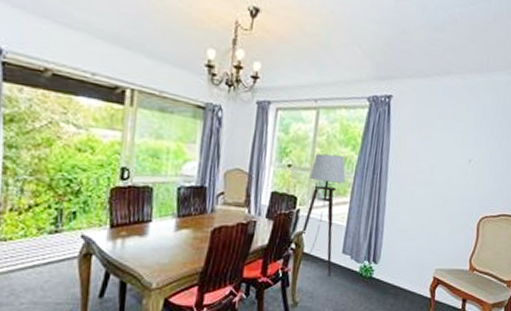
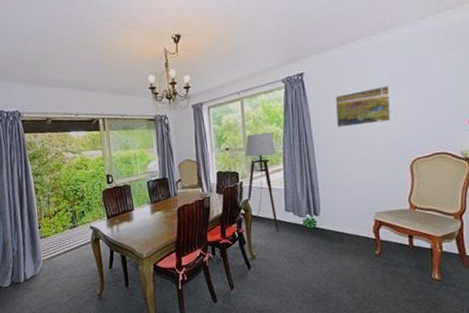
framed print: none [416,130,473,171] -> present [335,86,391,128]

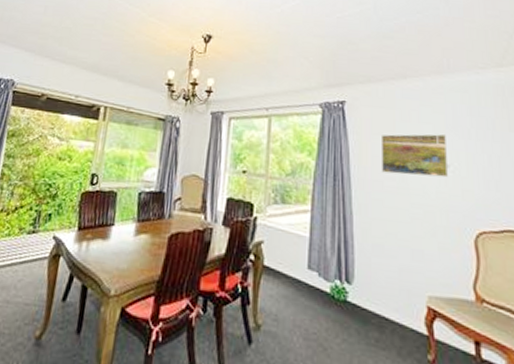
floor lamp: present [245,133,279,233] -> none [260,159,304,298]

